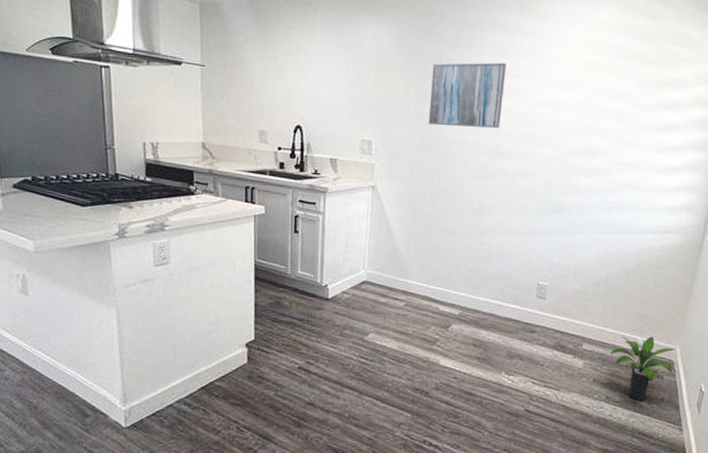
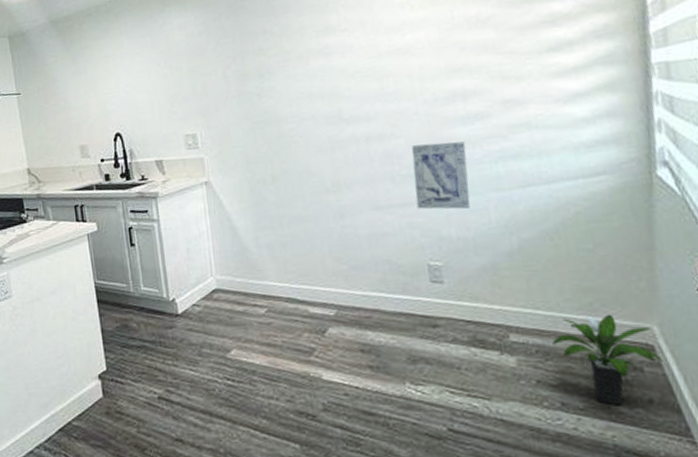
wall art: present [428,62,506,128] -> none [247,19,339,105]
wall art: none [540,186,586,243] -> present [411,141,471,210]

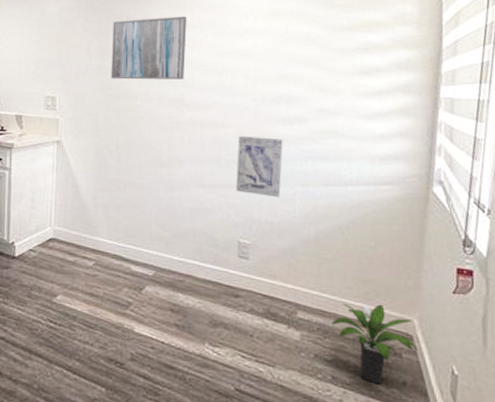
wall art: none [247,19,339,105] -> present [111,16,187,80]

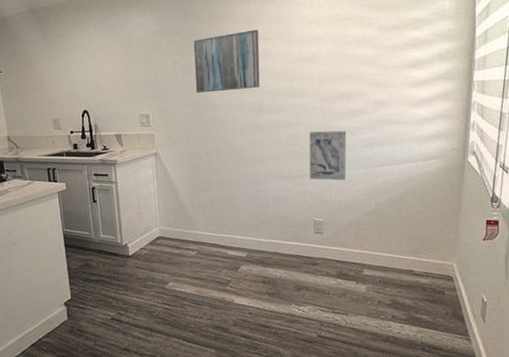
potted plant: present [331,303,419,385] -> none [390,256,457,317]

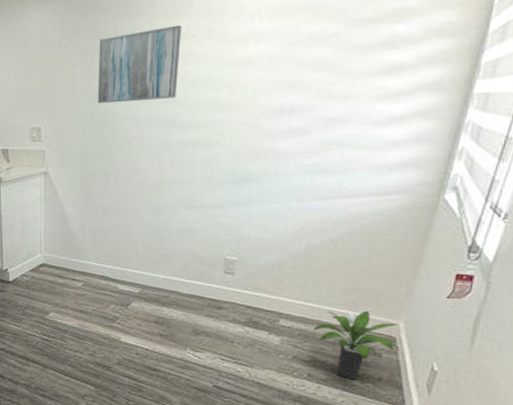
wall art: present [309,130,347,181] -> none [226,153,281,214]
potted plant: none [390,256,457,317] -> present [313,310,400,380]

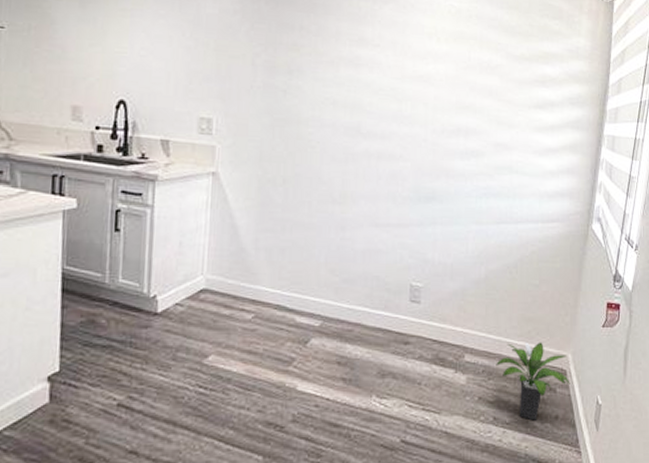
wall art: present [97,24,181,104] -> none [279,30,367,105]

